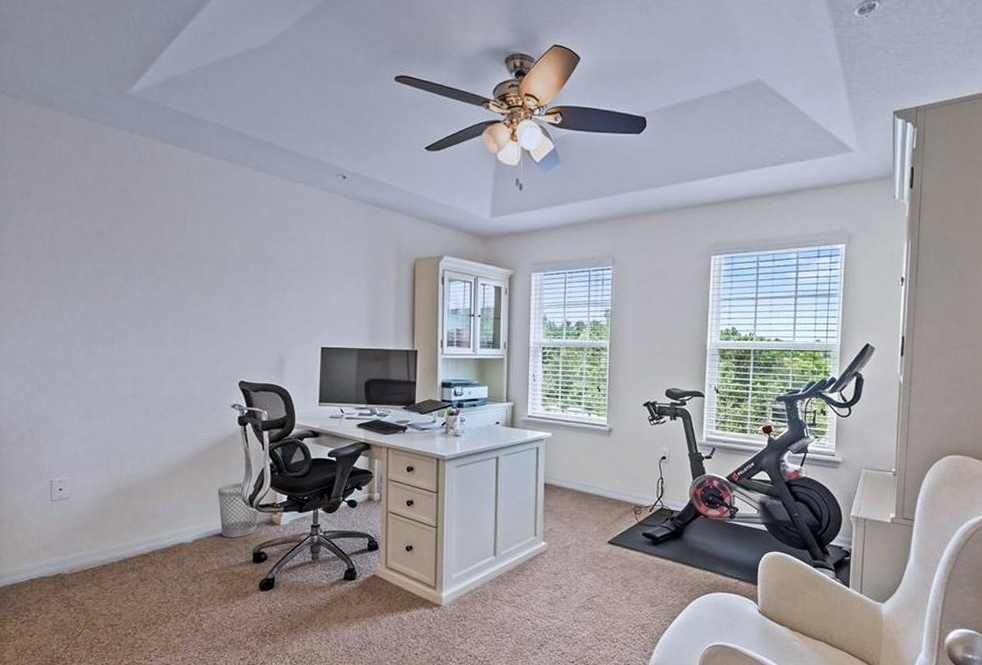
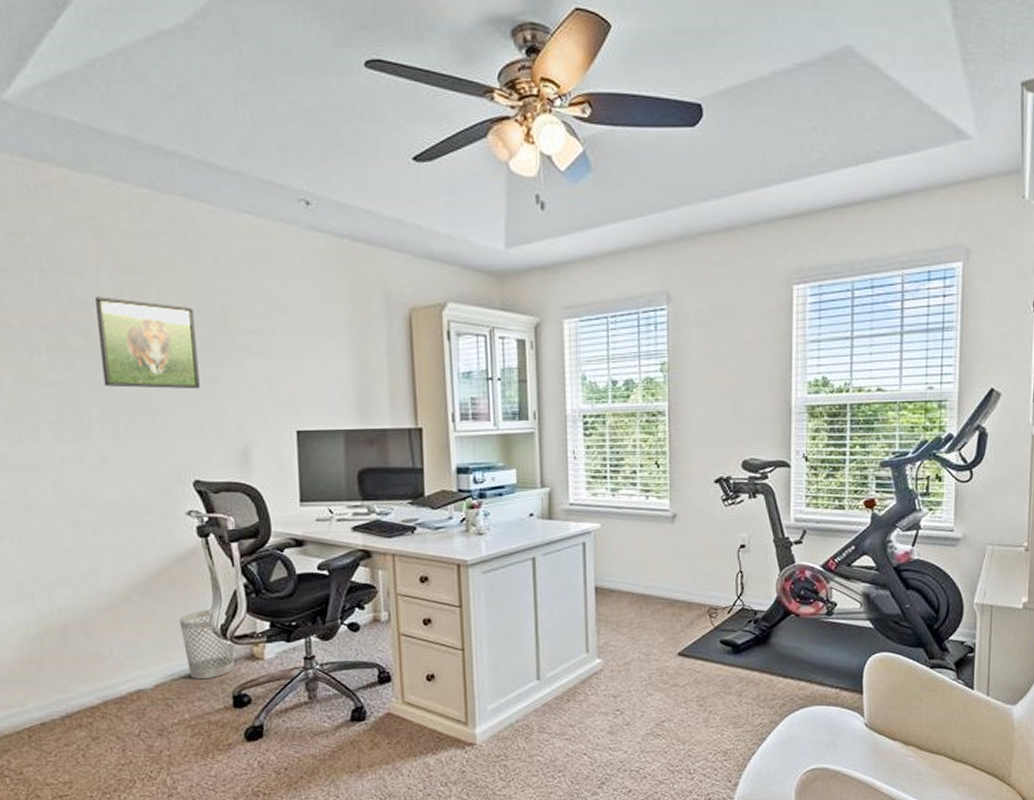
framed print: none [180,239,252,312] -> present [95,297,200,390]

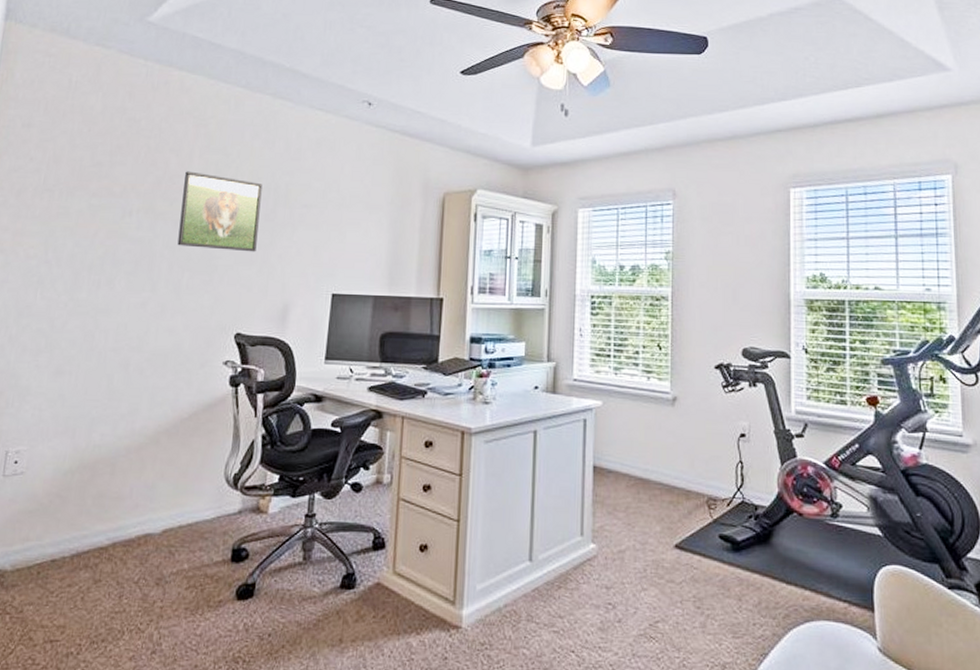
wastebasket: present [178,609,235,679] -> none [196,457,243,528]

